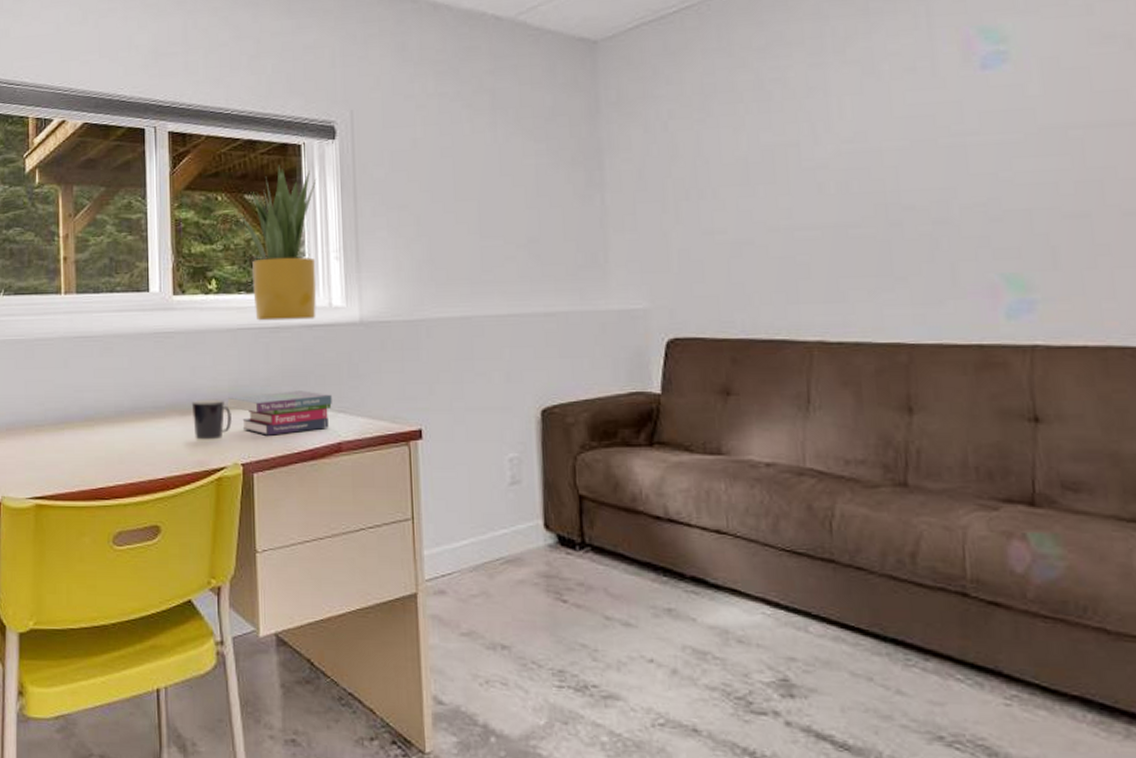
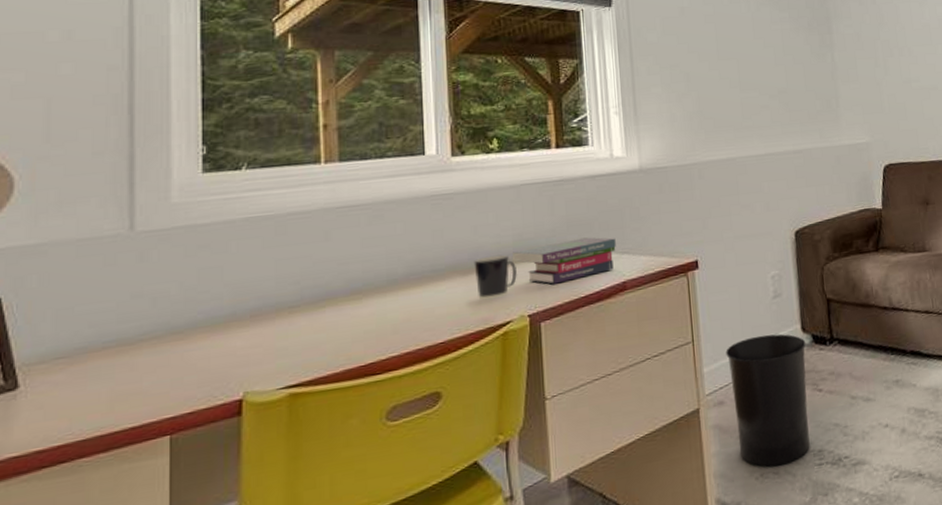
planter: present [238,165,317,321] -> none [519,29,599,176]
waste bin: none [450,525,549,677] -> present [725,334,810,467]

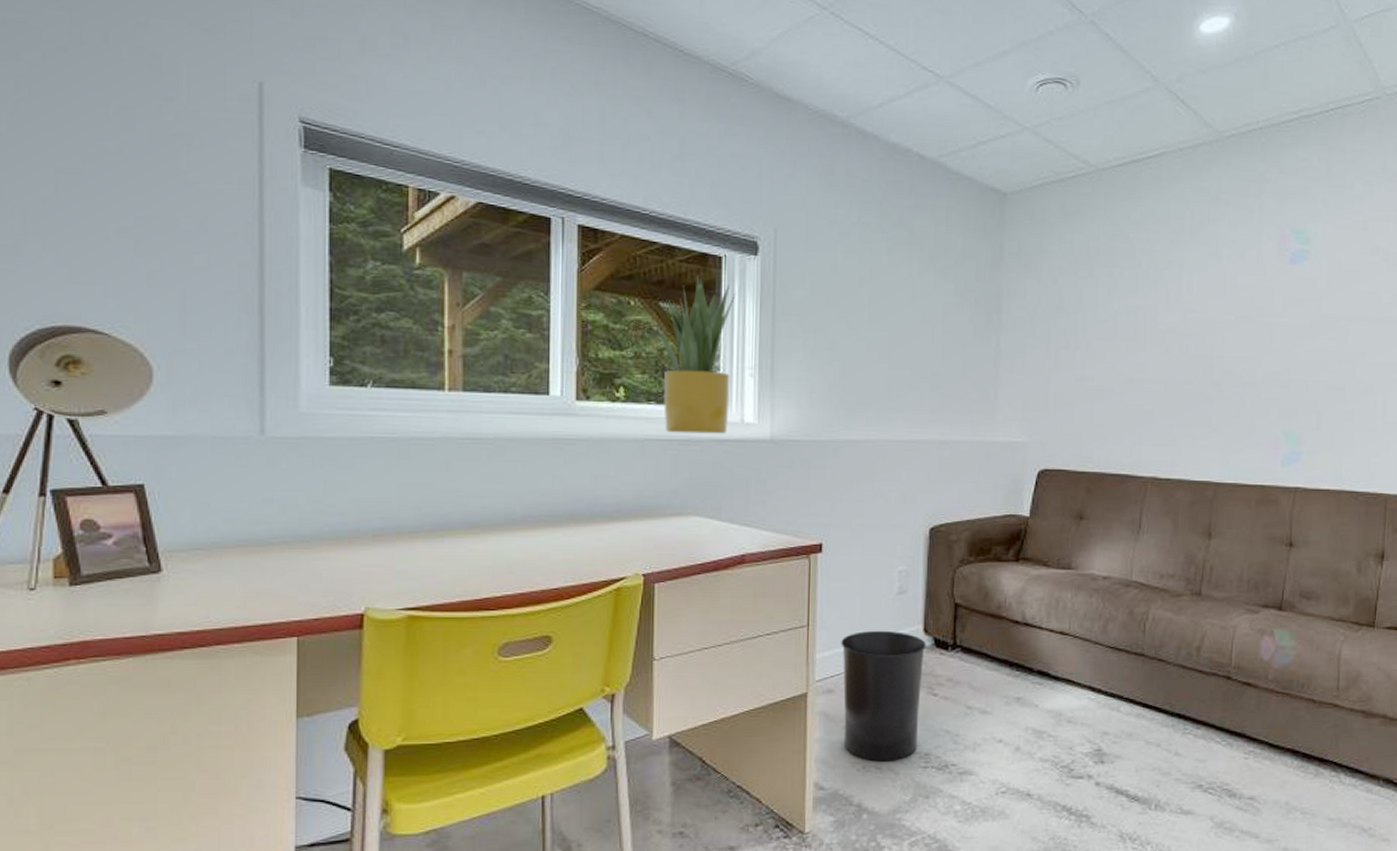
mug: present [473,254,517,300] -> none [591,509,634,553]
books: present [513,237,616,285] -> none [632,503,738,547]
planter: none [519,29,599,176] -> present [651,275,736,434]

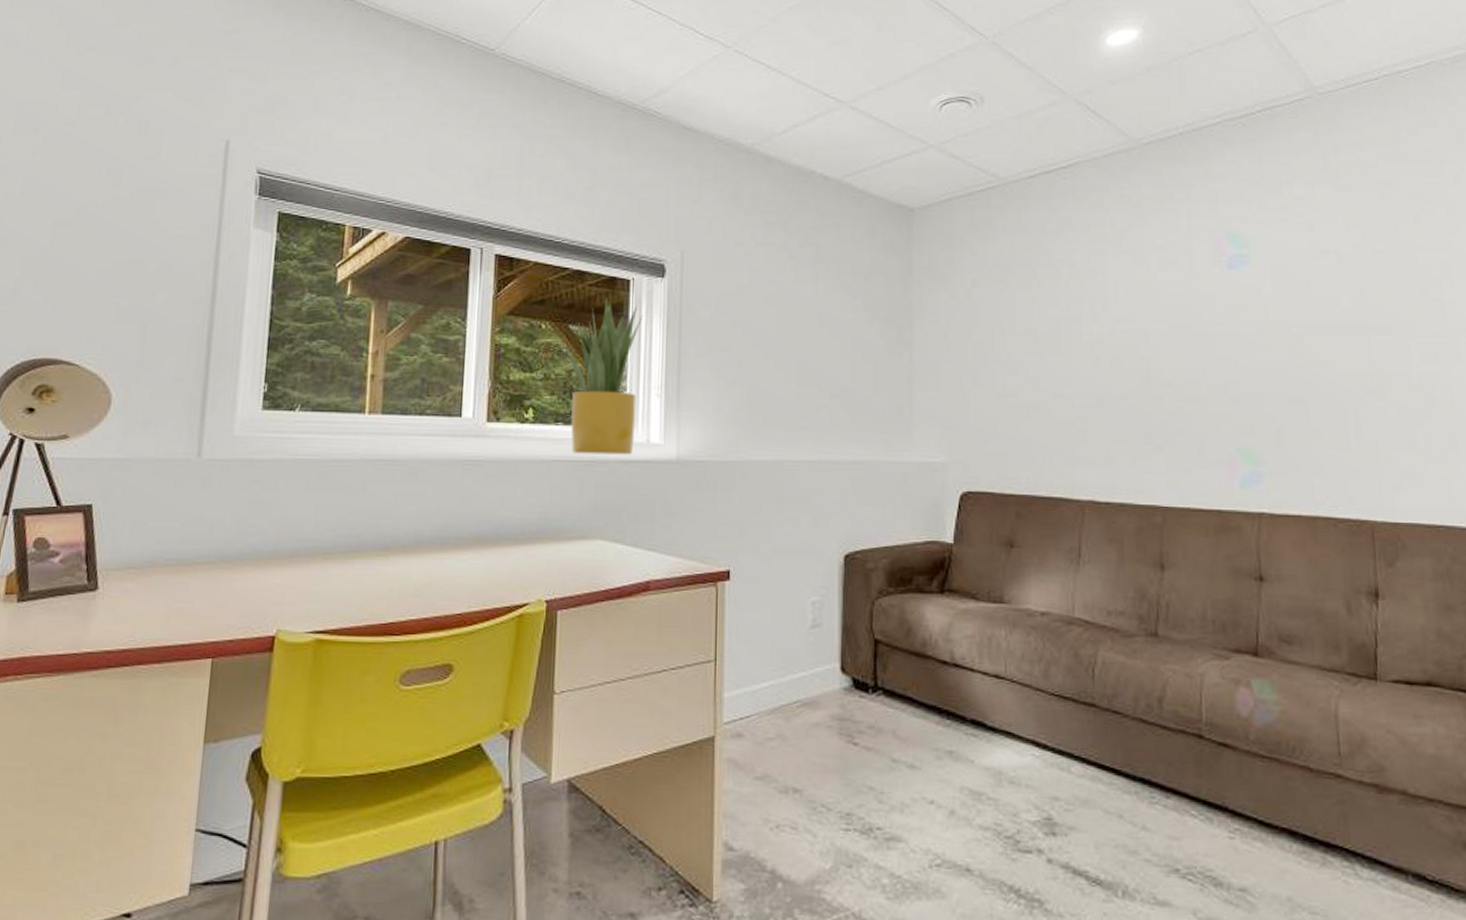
waste bin: present [841,630,927,762] -> none [751,667,844,821]

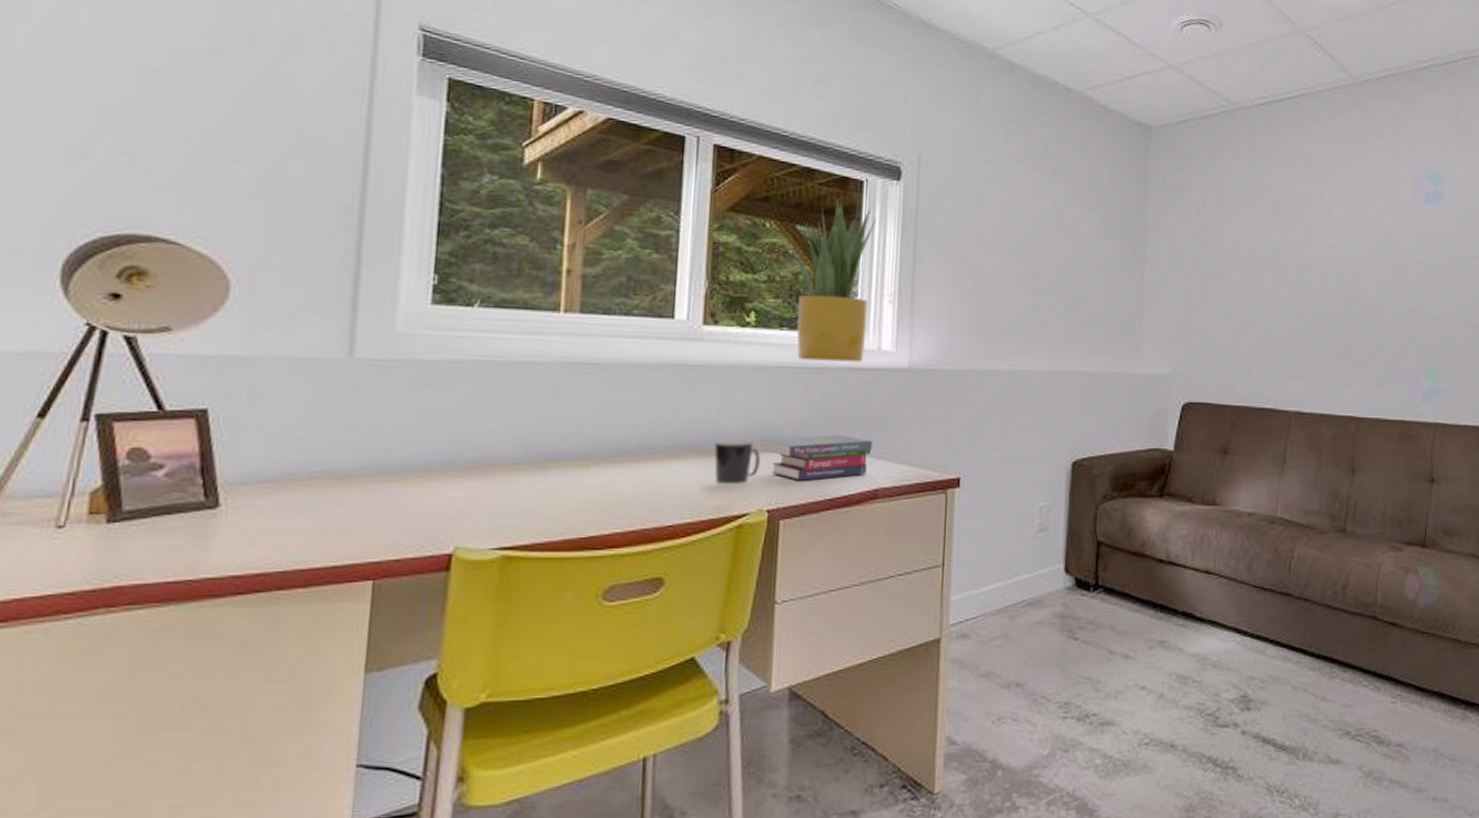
mug: none [497,531,539,577] -> present [714,440,760,487]
books: none [536,526,643,572] -> present [757,435,872,481]

